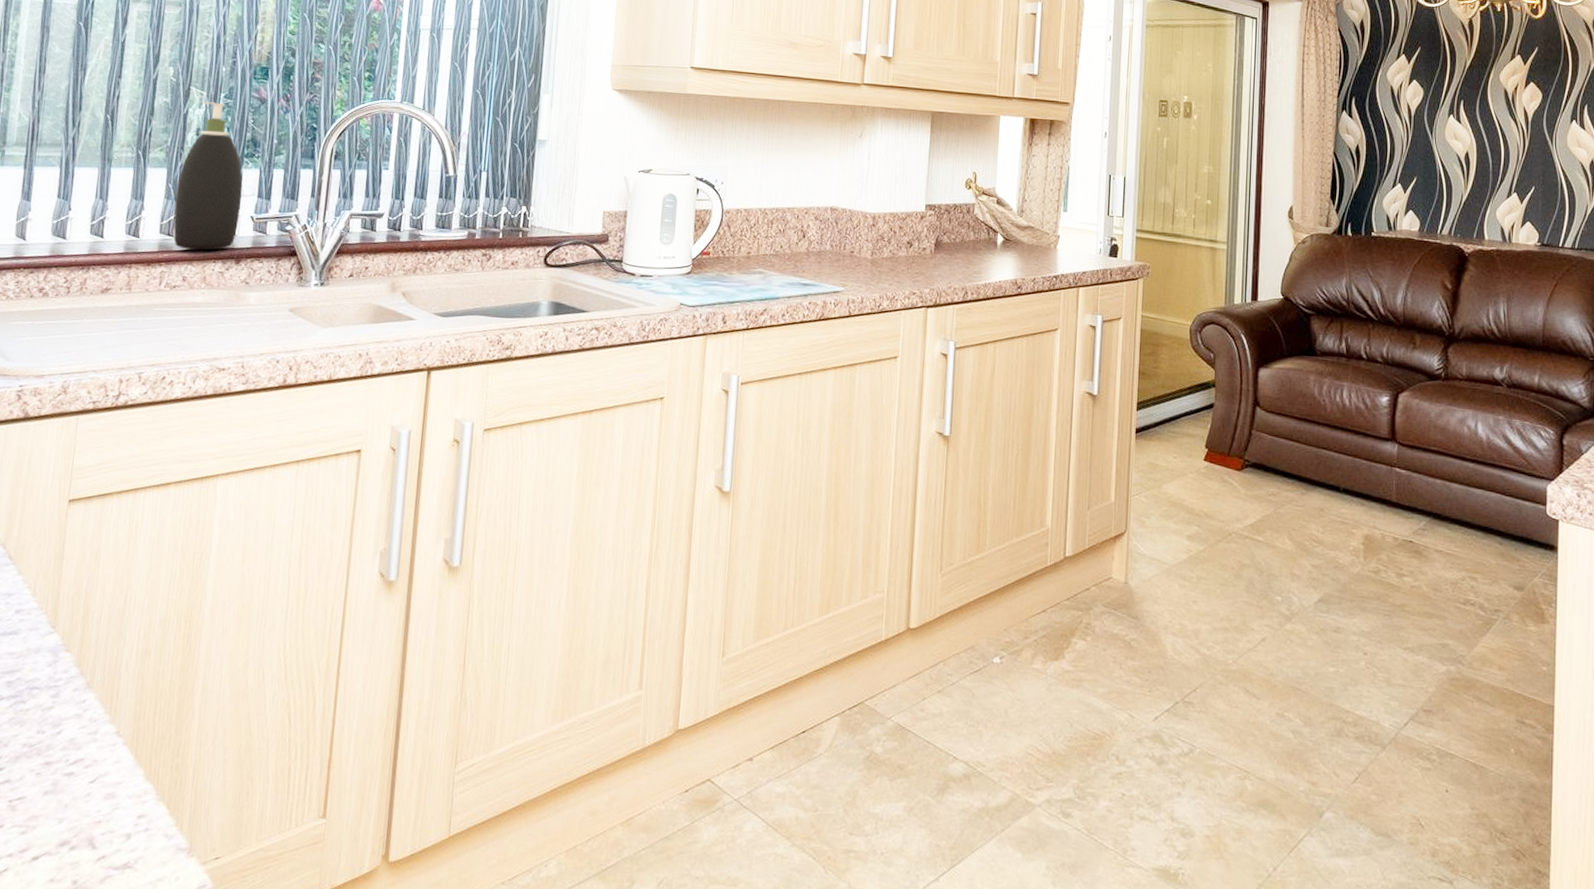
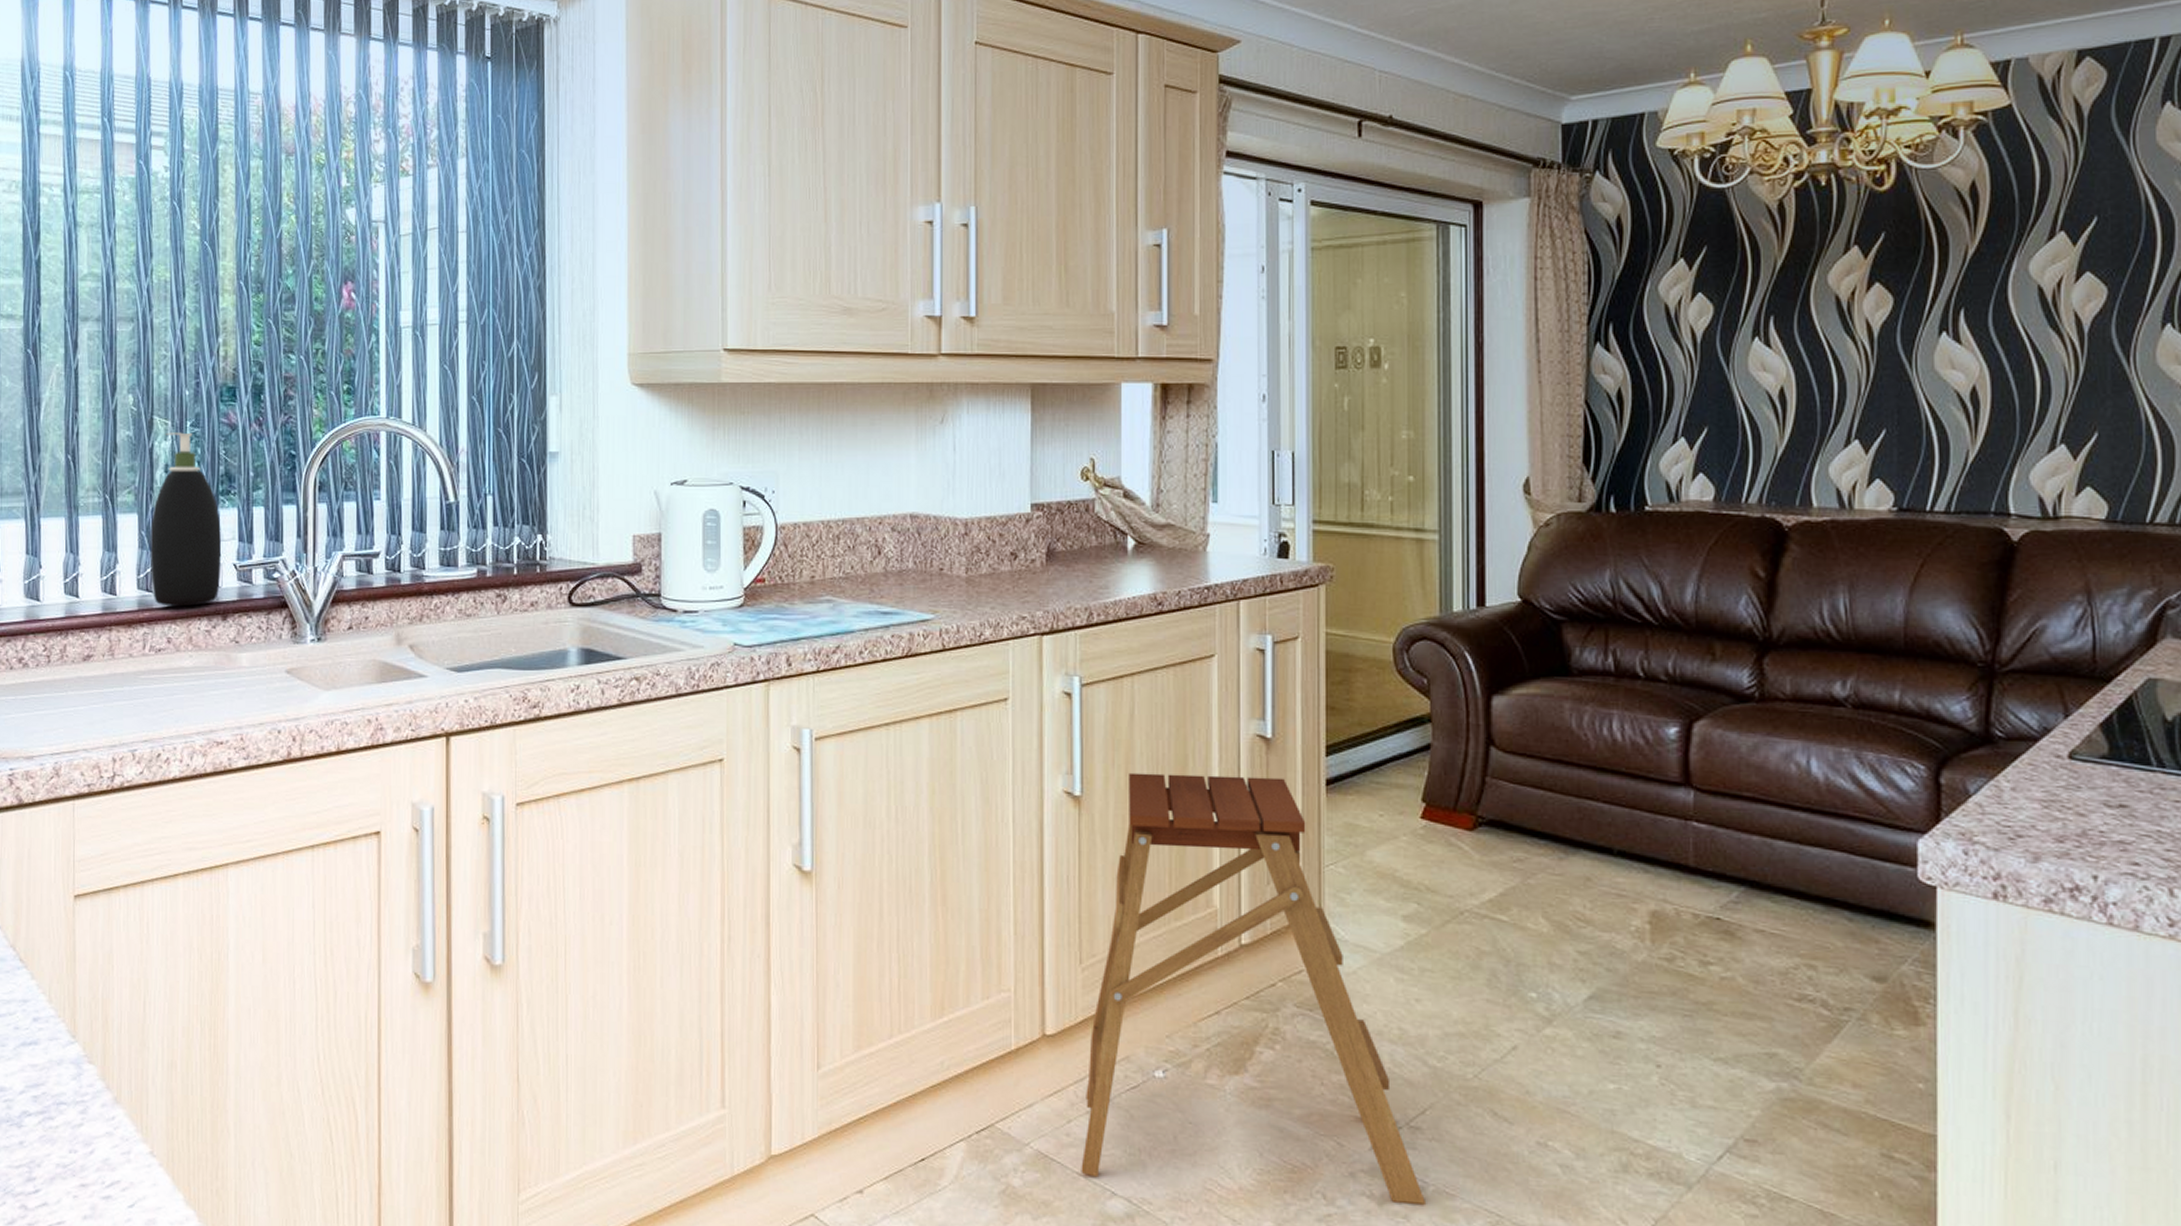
step ladder: none [930,418,1193,764] -> present [1081,772,1425,1205]

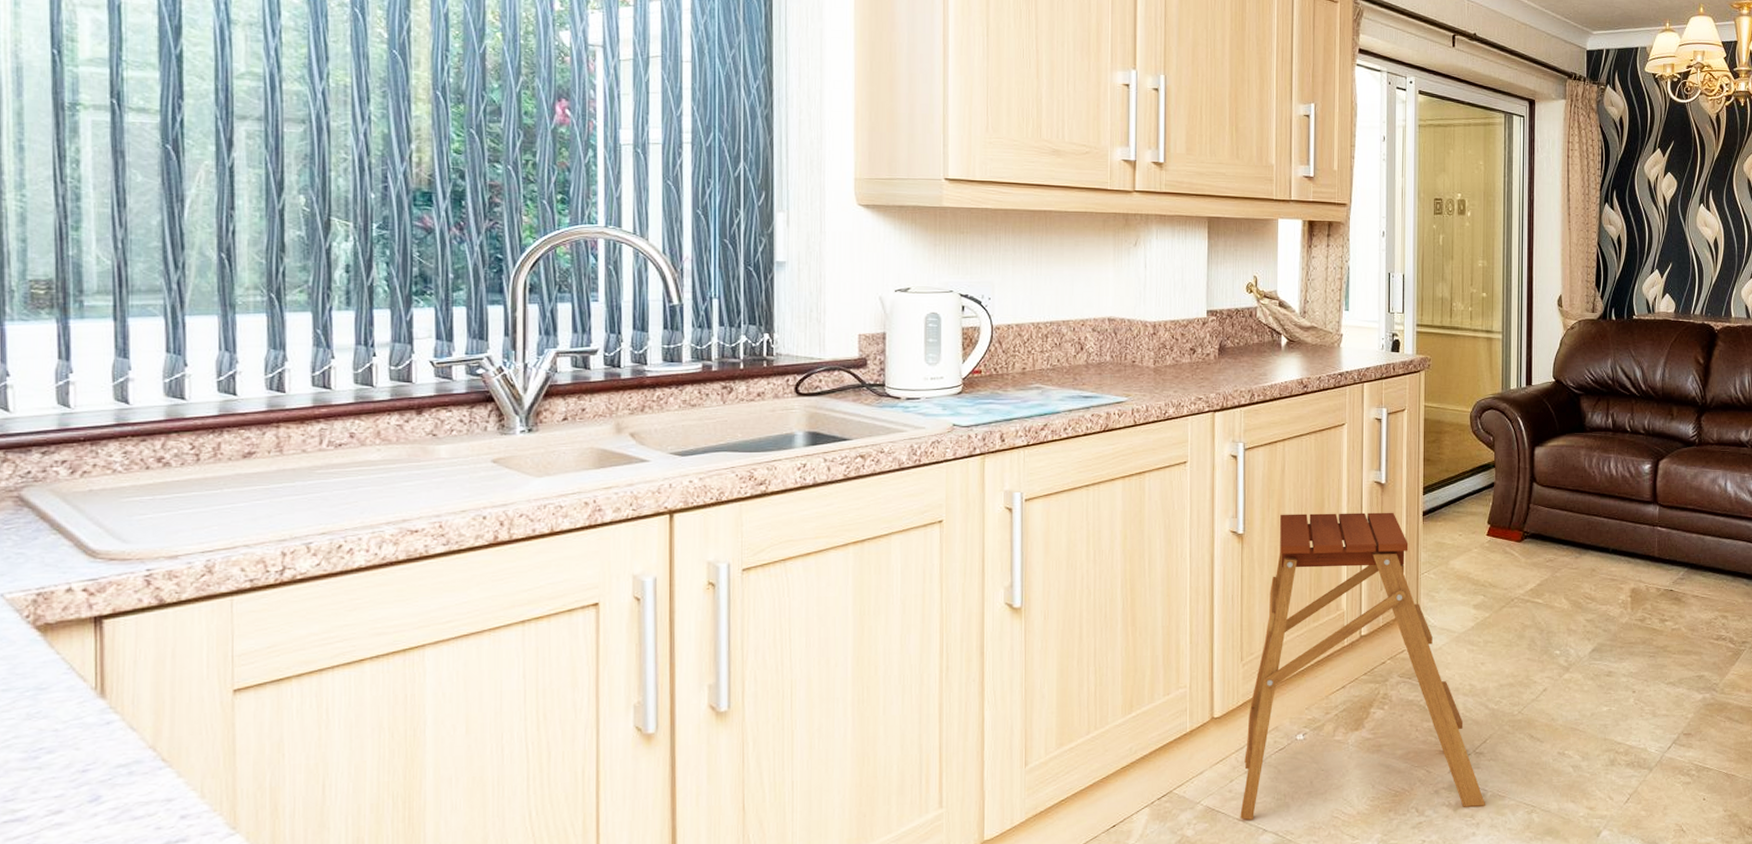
soap dispenser: present [150,432,222,607] -> none [327,233,416,403]

